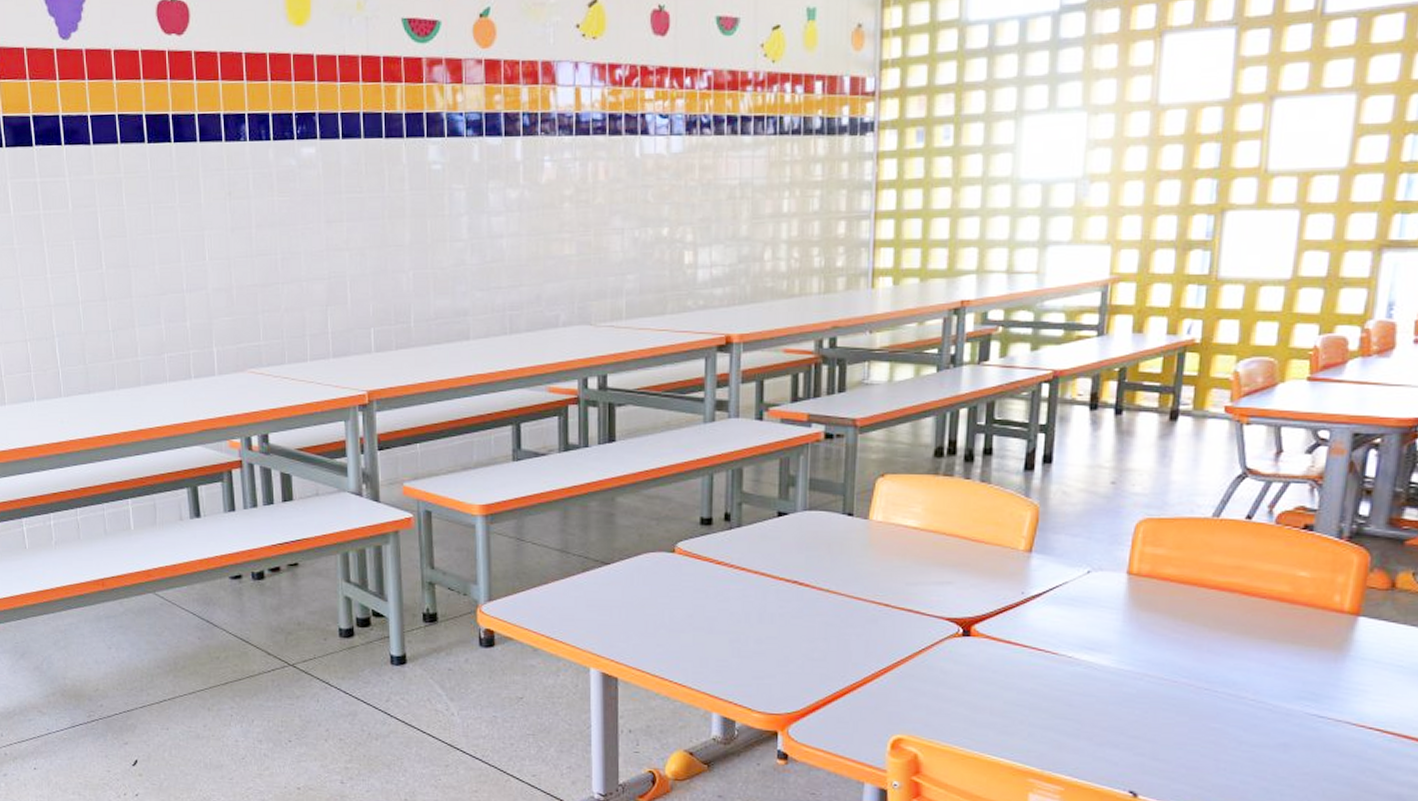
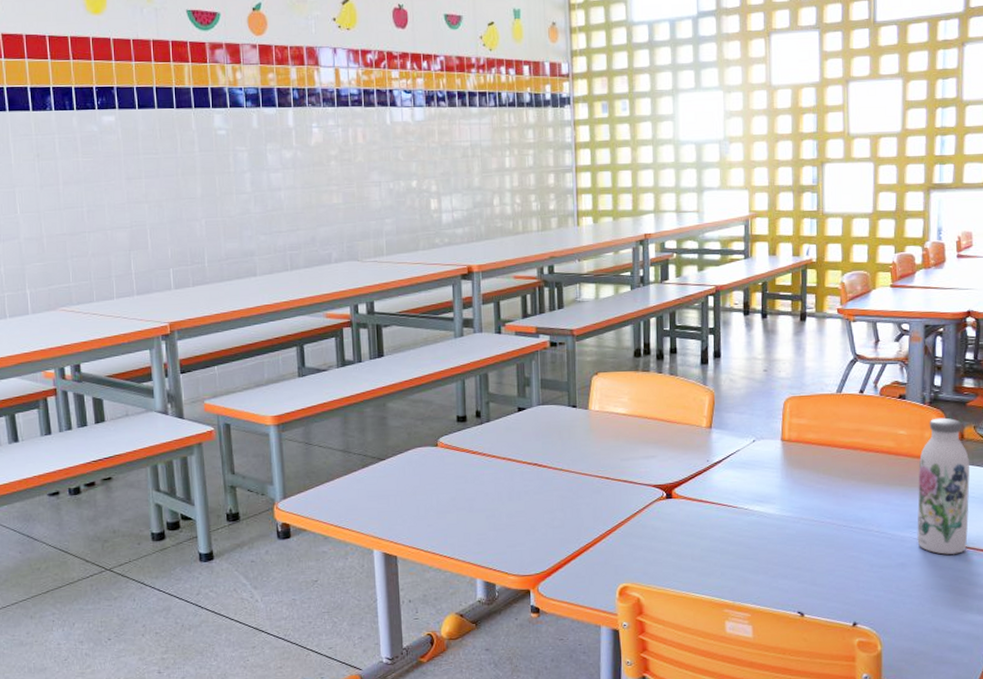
water bottle: none [1310,558,1401,739] -> present [917,417,970,555]

